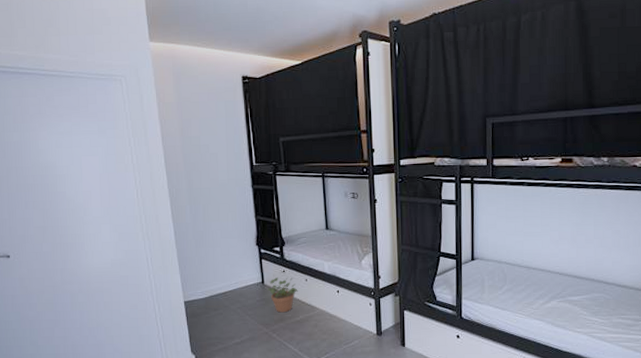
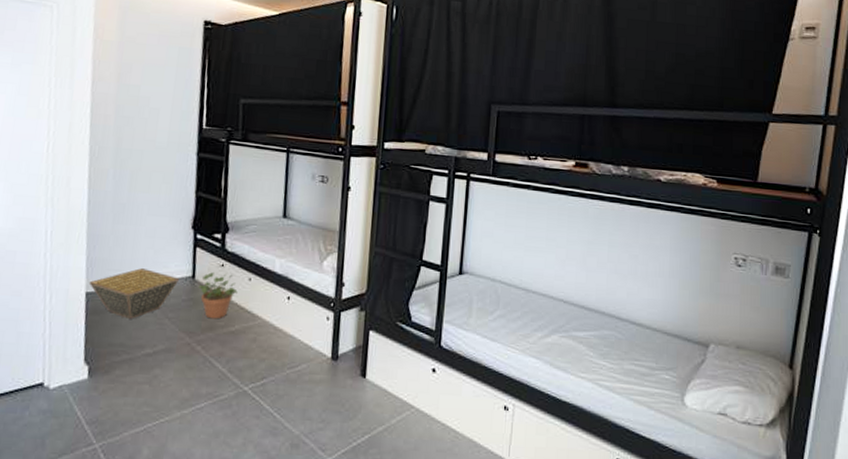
basket: none [185,280,253,318] -> present [88,268,180,319]

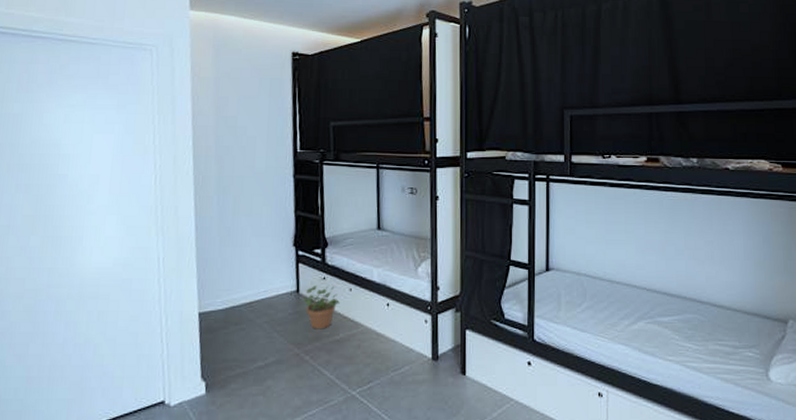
basket: present [88,268,180,319] -> none [201,287,285,335]

